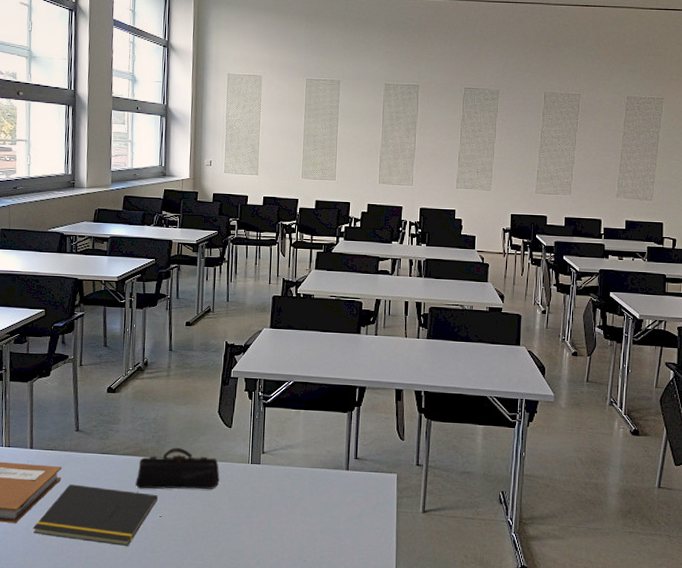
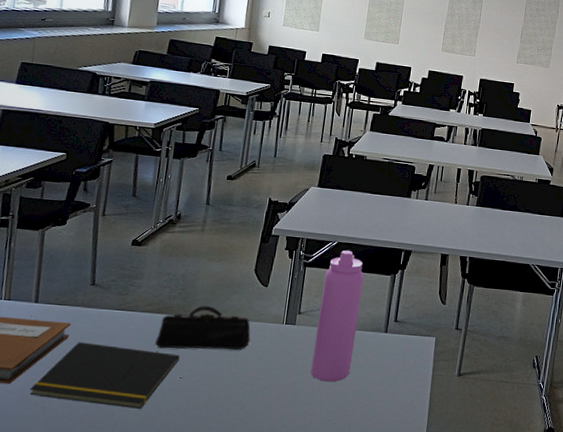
water bottle: none [278,389,322,520] -> present [311,250,365,382]

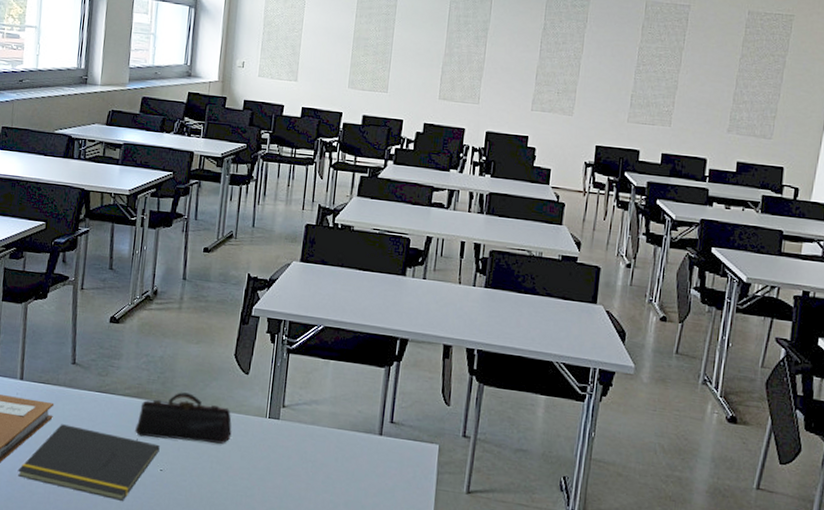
water bottle: present [311,250,365,382] -> none [297,336,355,489]

